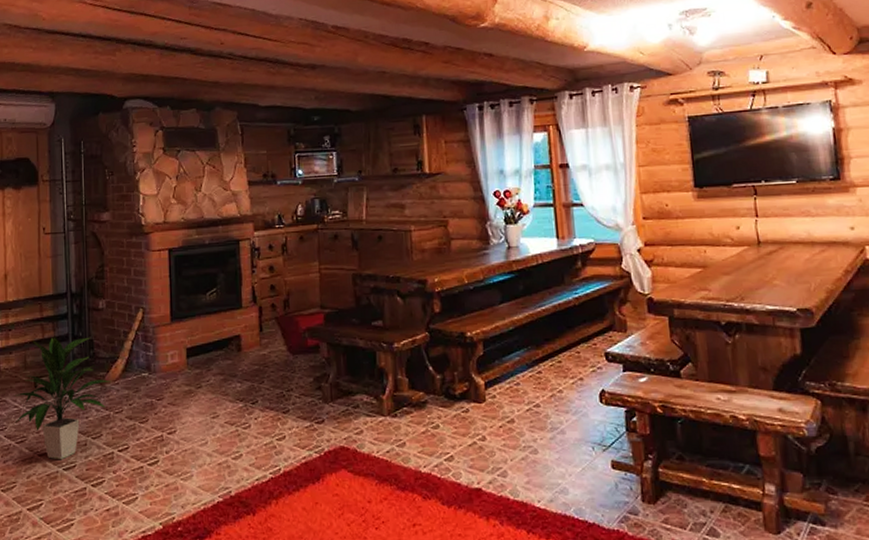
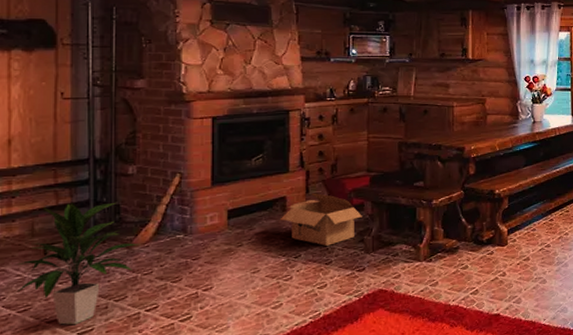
cardboard box: none [235,331,318,392] -> present [280,193,362,246]

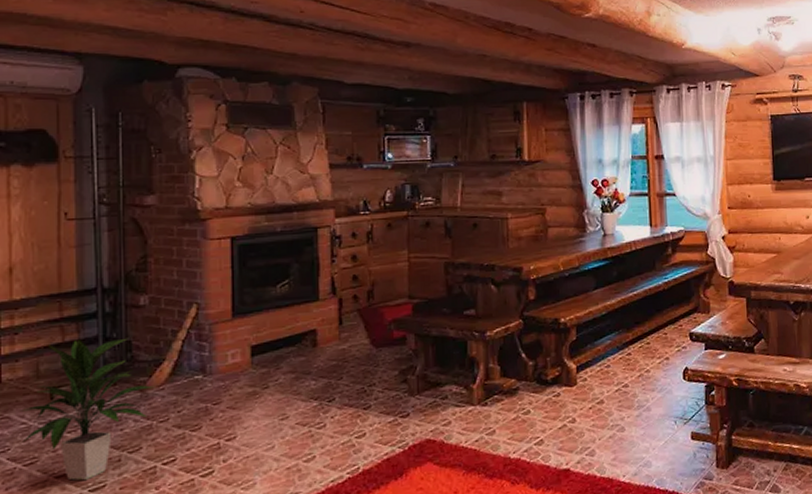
cardboard box: present [280,193,362,246] -> none [310,324,404,388]

